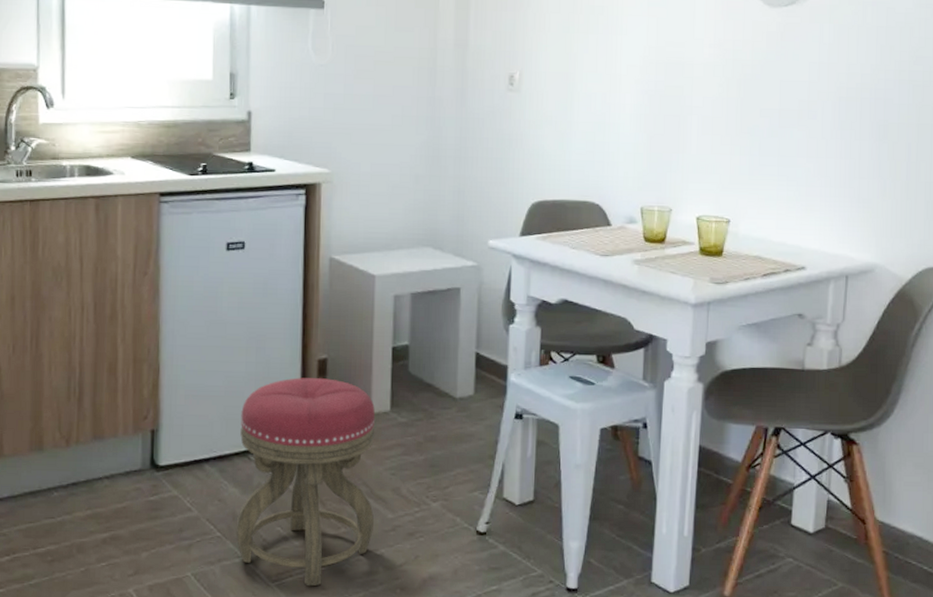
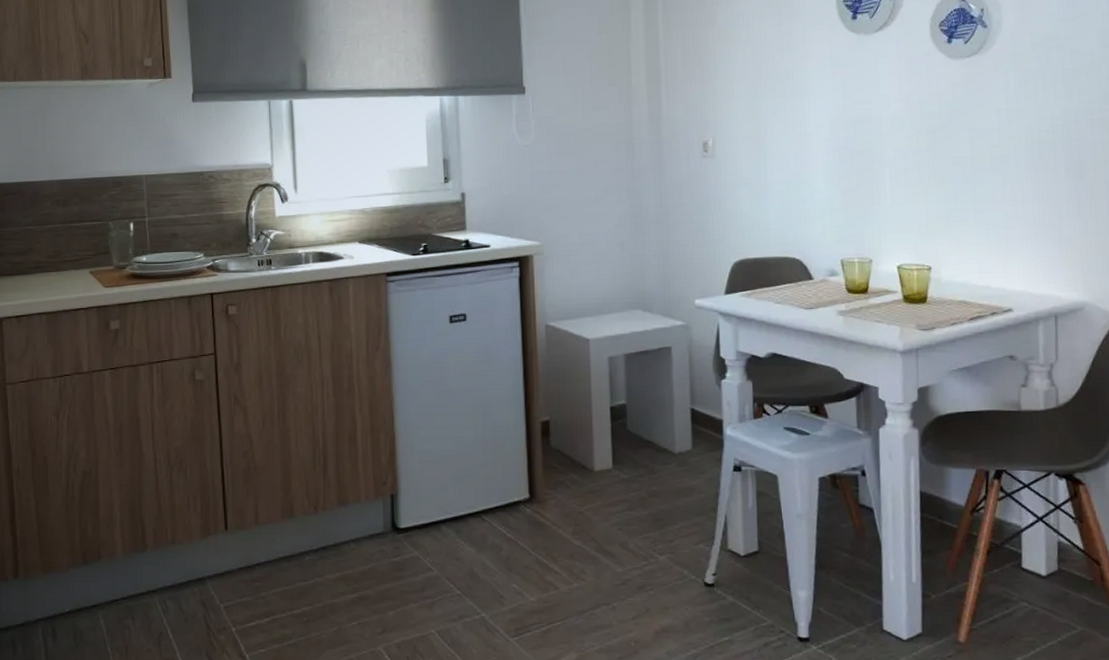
stool: present [236,378,375,587] -> none [472,439,604,641]

